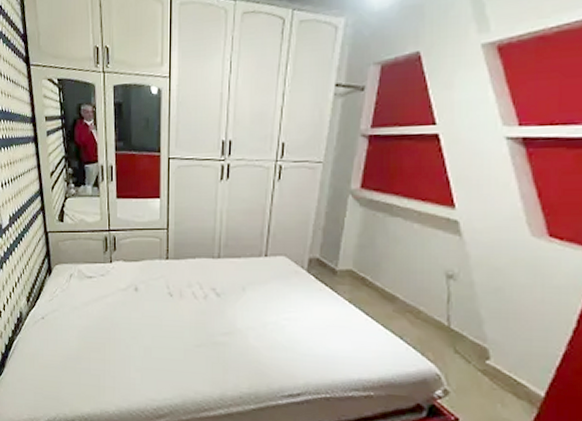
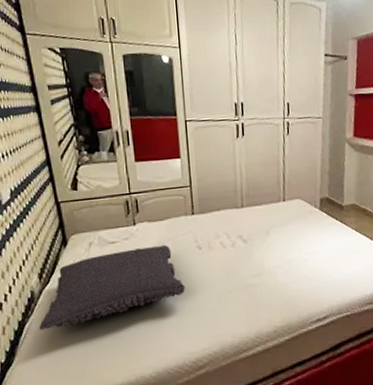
pillow: none [24,286,153,350] -> present [39,245,185,330]

